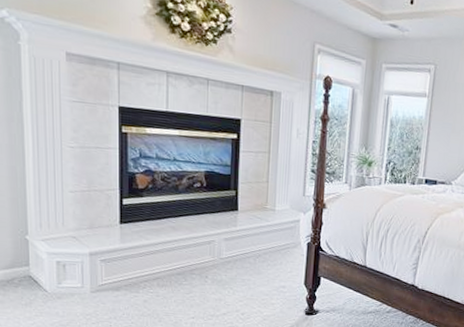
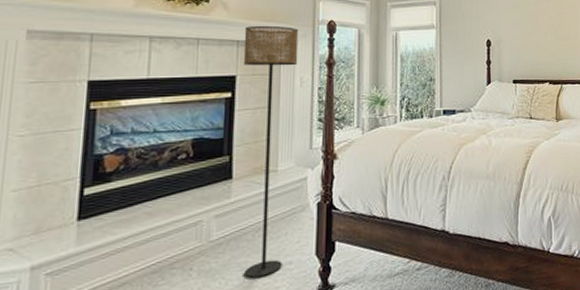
floor lamp: none [247,72,297,294] -> present [243,25,299,279]

